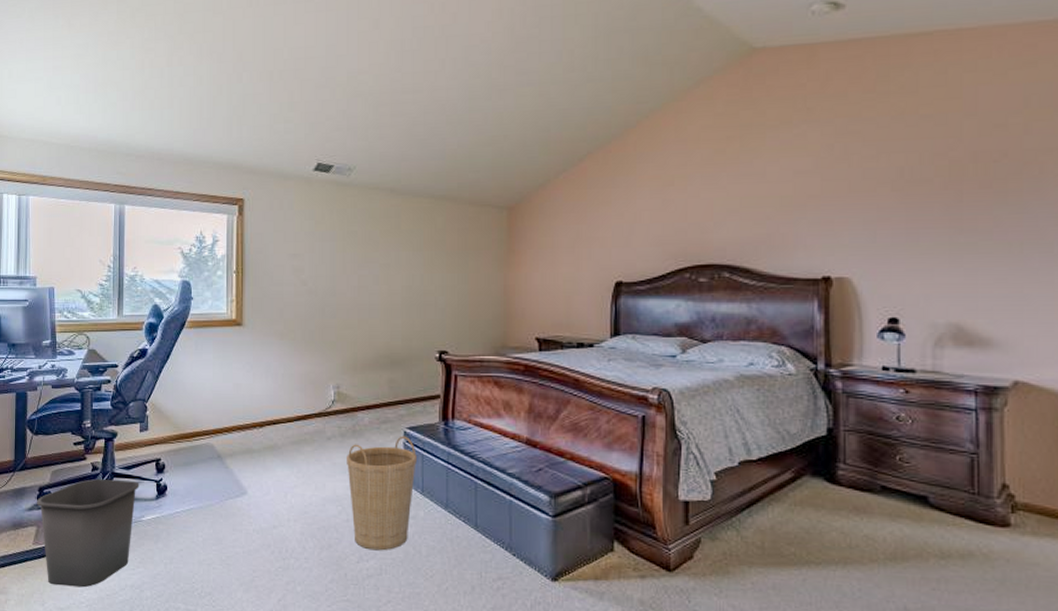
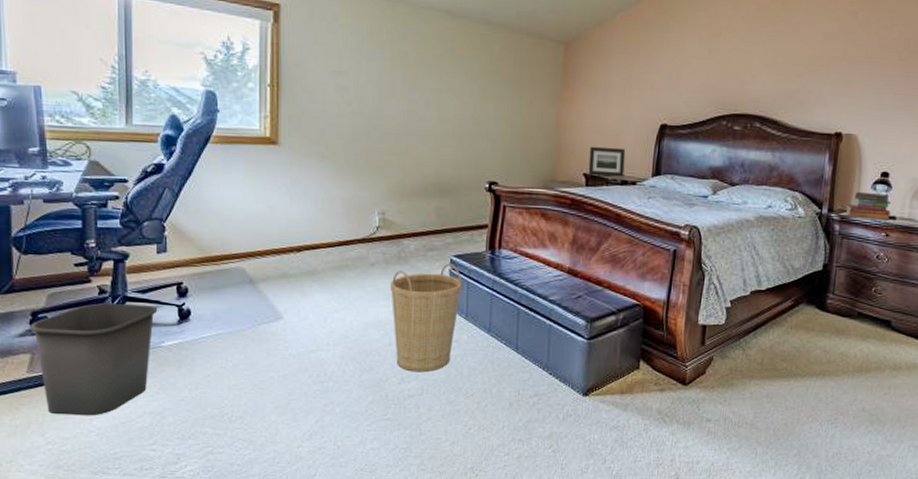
picture frame: none [540,309,580,340] -> present [588,146,626,177]
books: none [847,342,907,376] -> present [845,191,891,222]

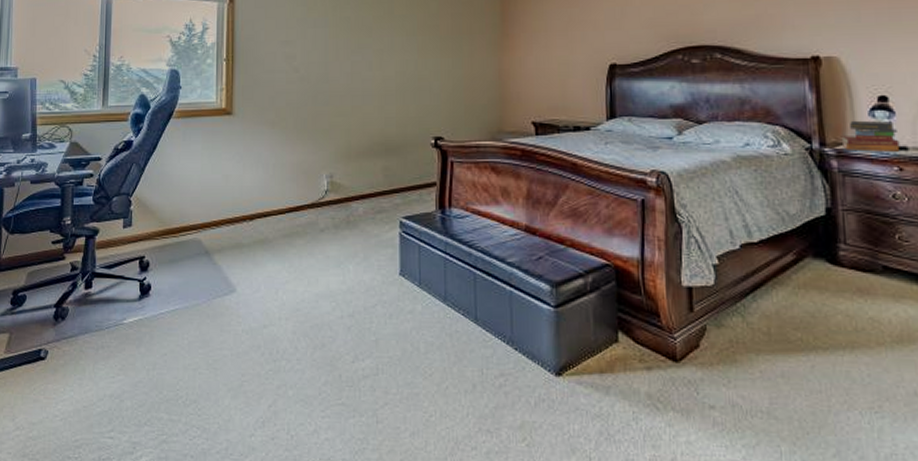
waste bin: present [28,302,158,416] -> none [9,279,122,399]
basket: present [391,263,462,373] -> none [341,226,413,349]
picture frame: present [588,146,626,177] -> none [536,92,576,124]

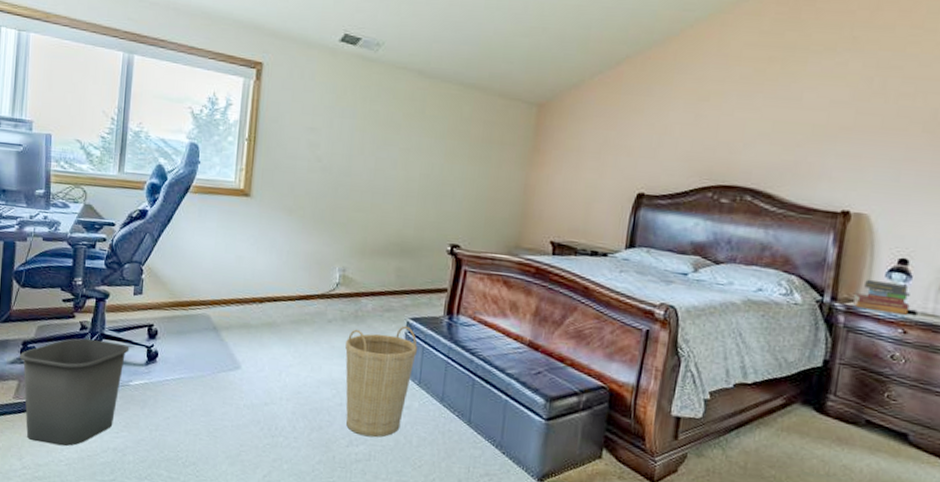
waste bin: none [9,279,122,399] -> present [19,338,130,446]
basket: none [341,226,413,349] -> present [345,326,417,437]

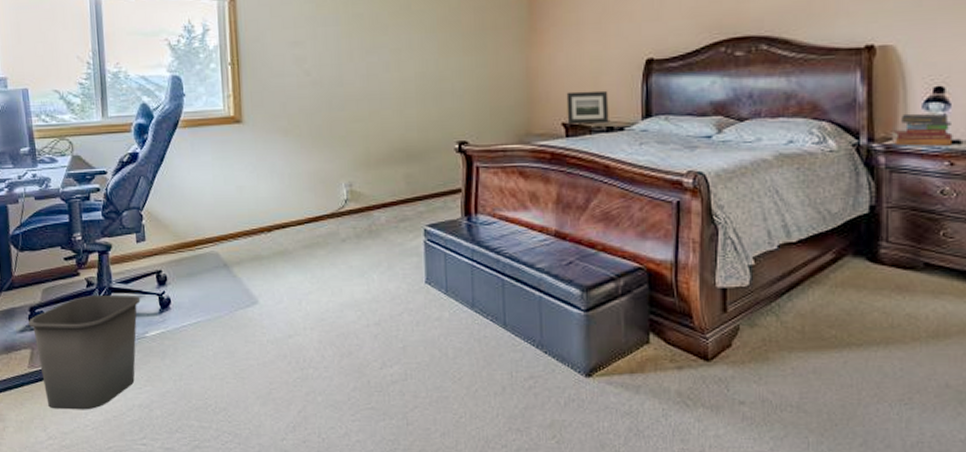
basket: present [345,326,417,437] -> none [364,234,439,355]
picture frame: none [555,213,598,248] -> present [566,90,609,125]

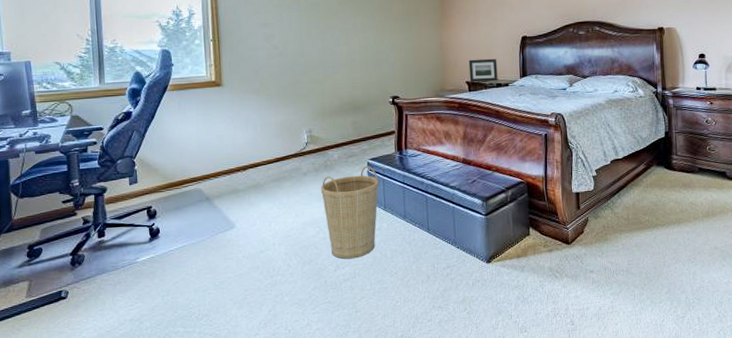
waste bin: present [28,294,141,410] -> none [26,228,133,331]
basket: none [364,234,439,355] -> present [321,166,379,260]
books: present [891,113,953,147] -> none [675,71,711,93]

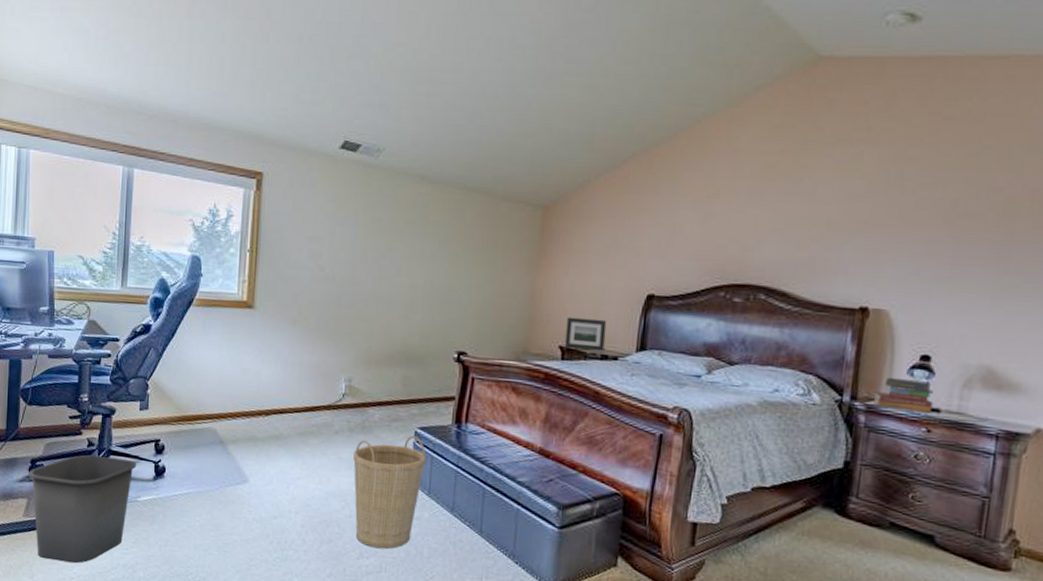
waste bin: none [26,228,133,331] -> present [27,454,137,564]
books: none [675,71,711,93] -> present [873,377,933,415]

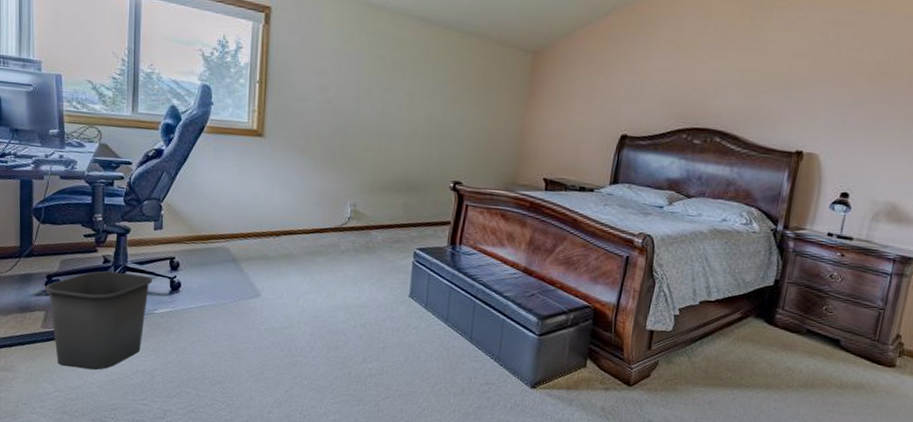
basket: present [353,435,426,549] -> none [358,255,424,355]
picture frame: present [564,317,607,352] -> none [548,152,586,184]
books: present [873,377,933,415] -> none [801,210,849,242]

